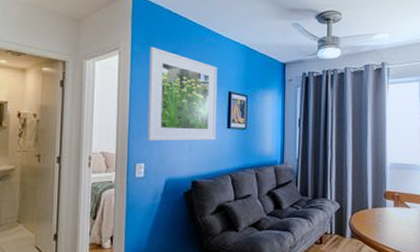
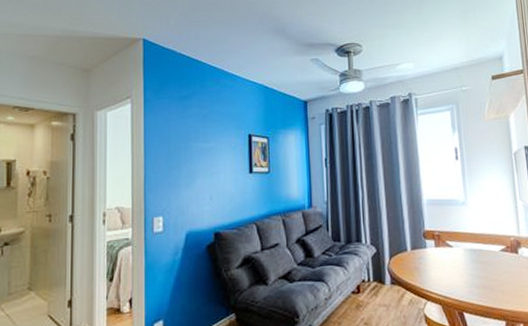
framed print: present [147,46,218,142] -> none [164,92,238,193]

